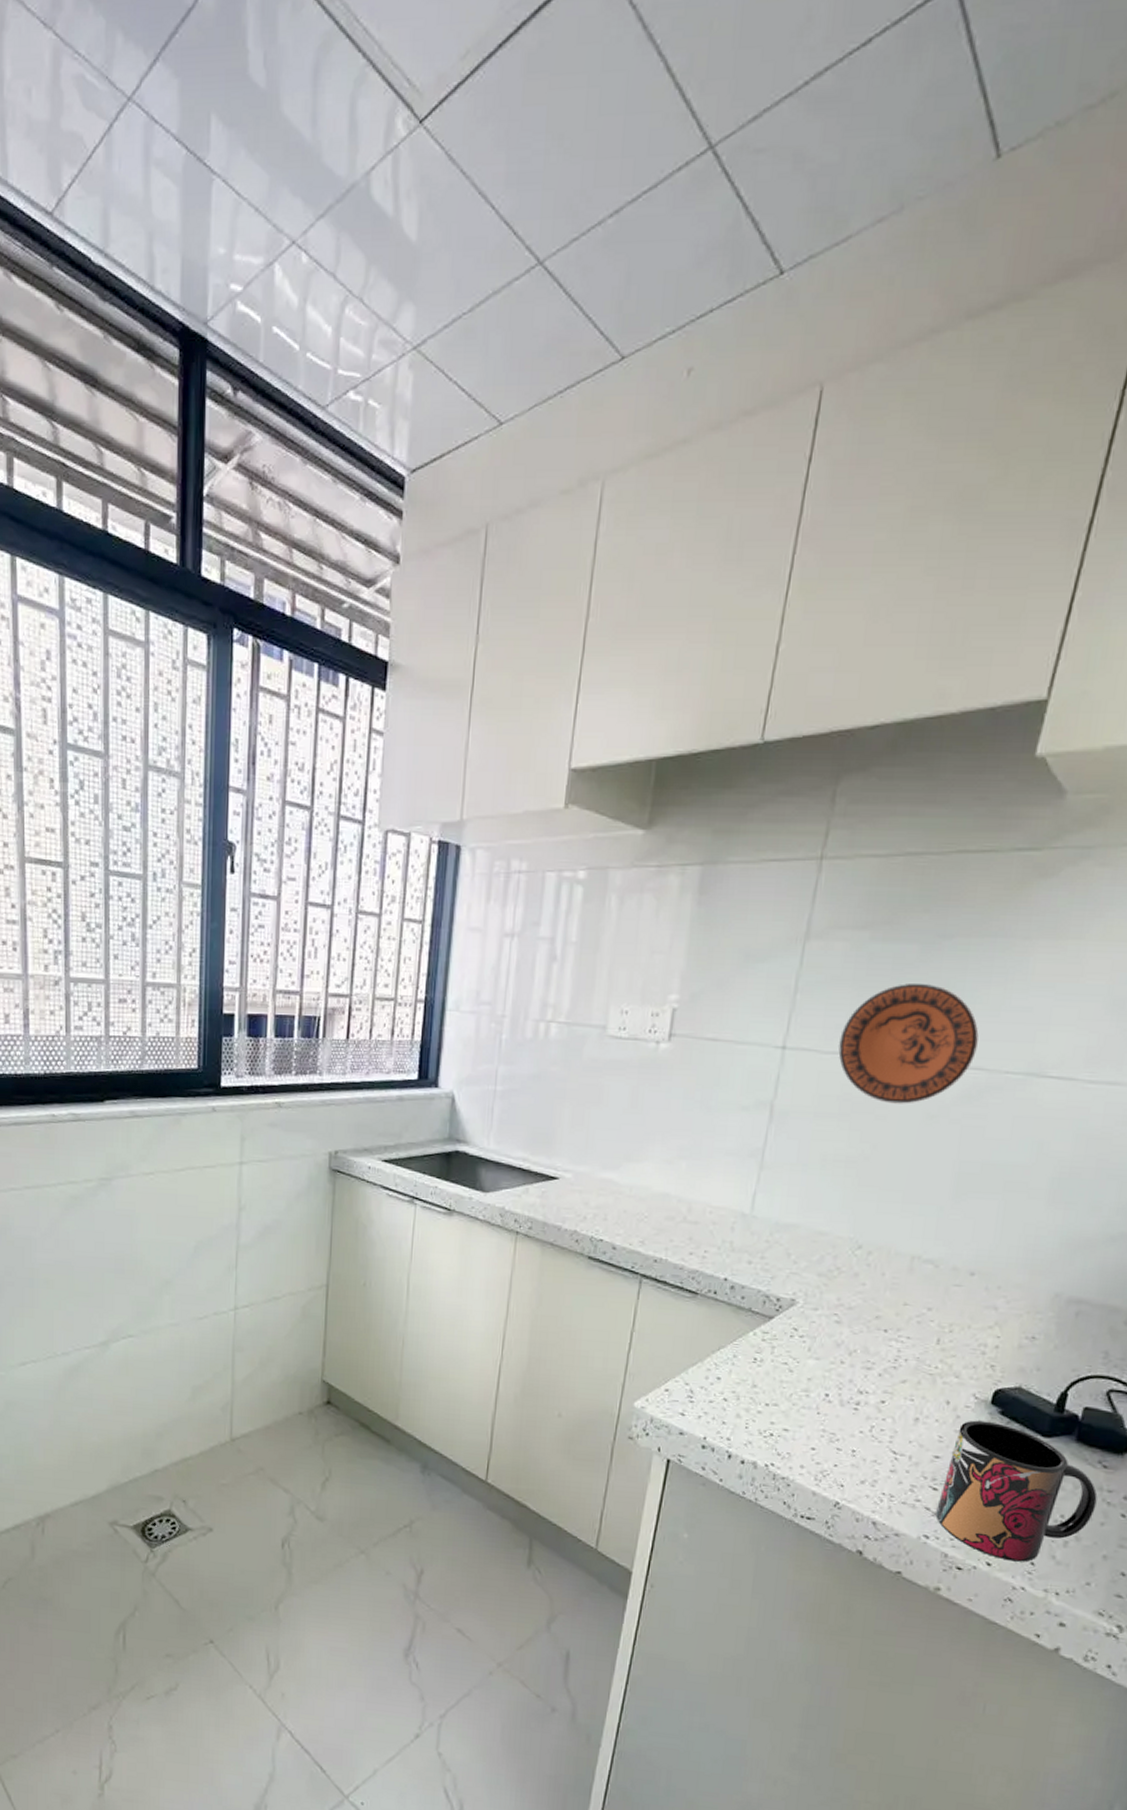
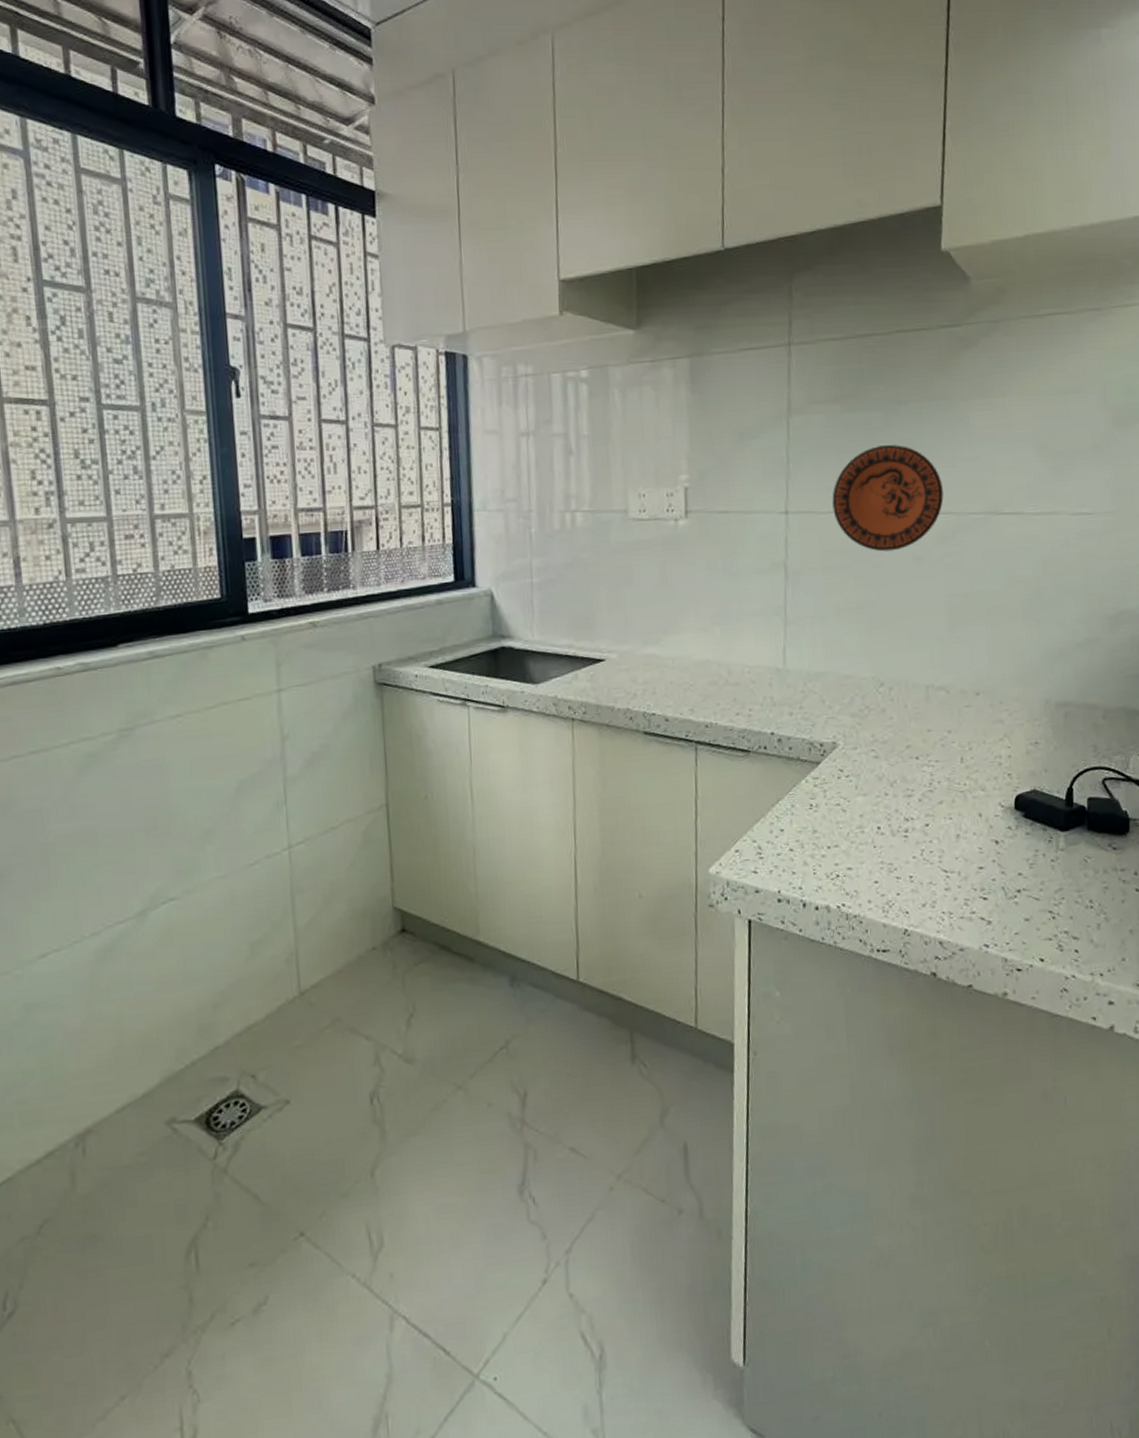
mug: present [936,1420,1098,1562] -> none [989,825,1115,953]

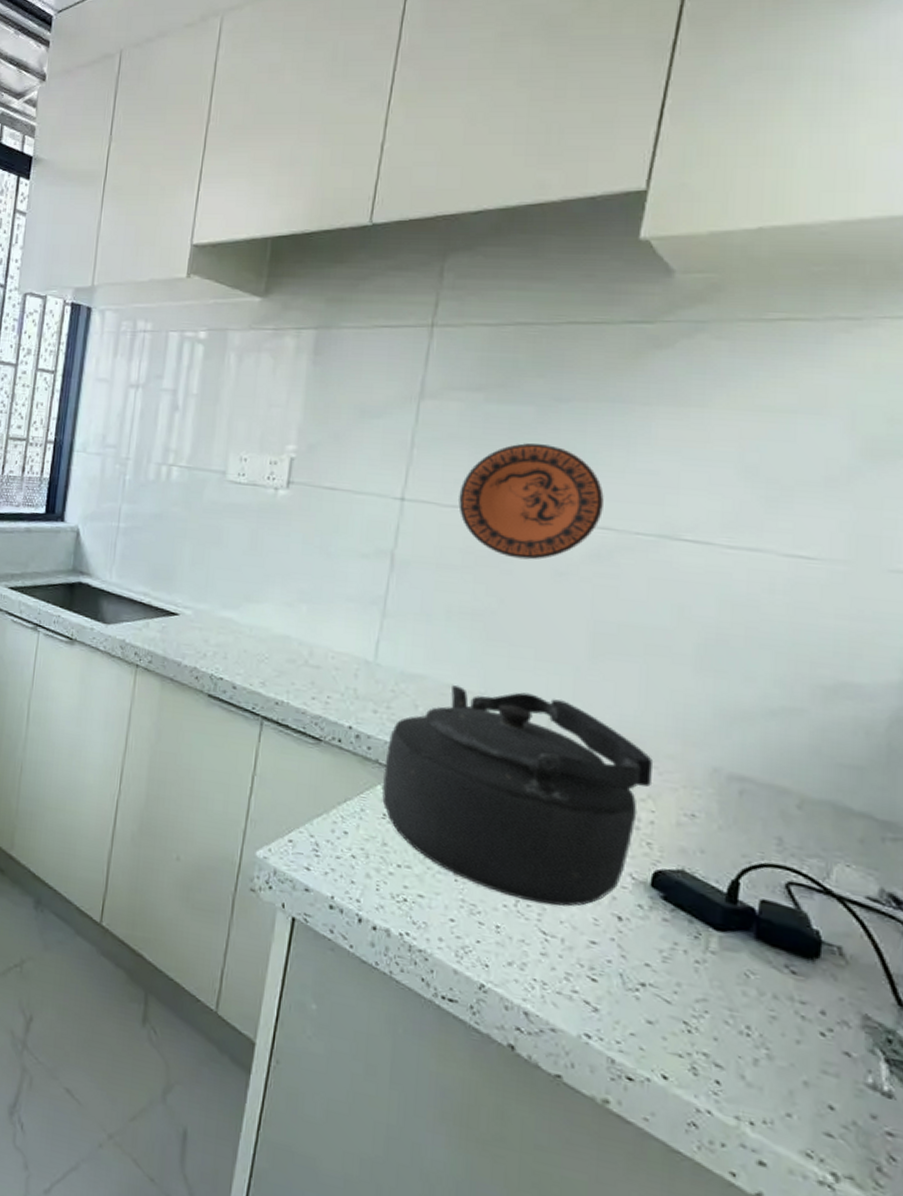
kettle: none [805,669,1006,848] -> present [381,685,653,907]

